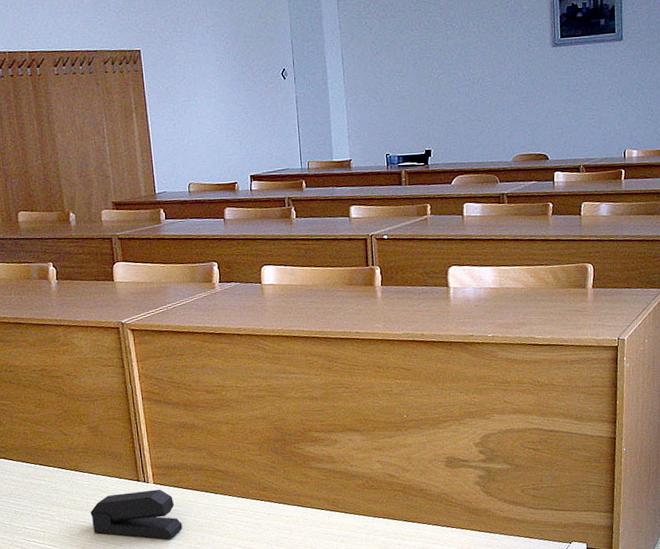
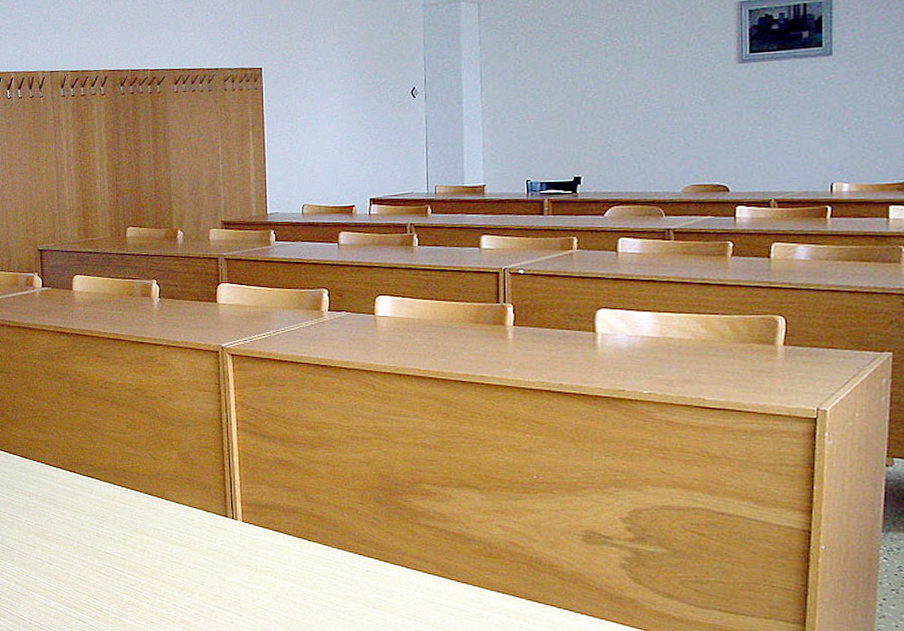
stapler: present [90,489,183,539] -> none [174,528,270,584]

